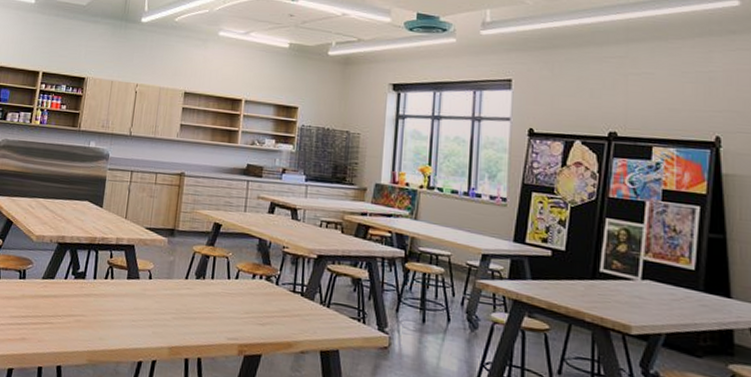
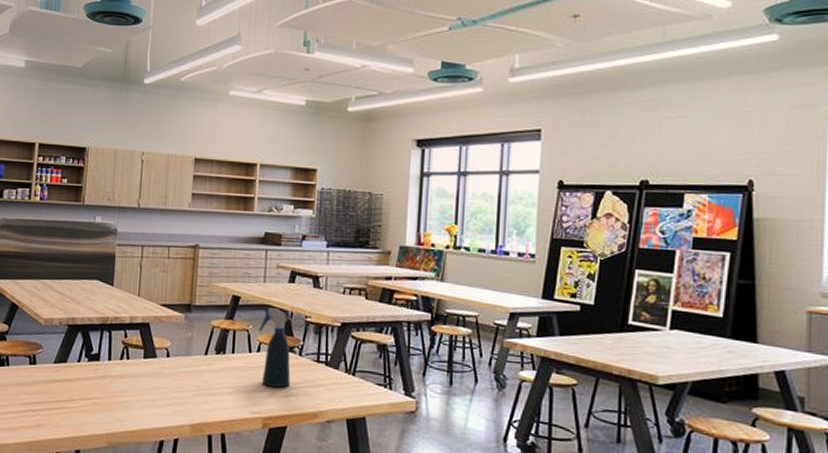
spray bottle: none [238,236,271,316] -> present [259,307,293,388]

